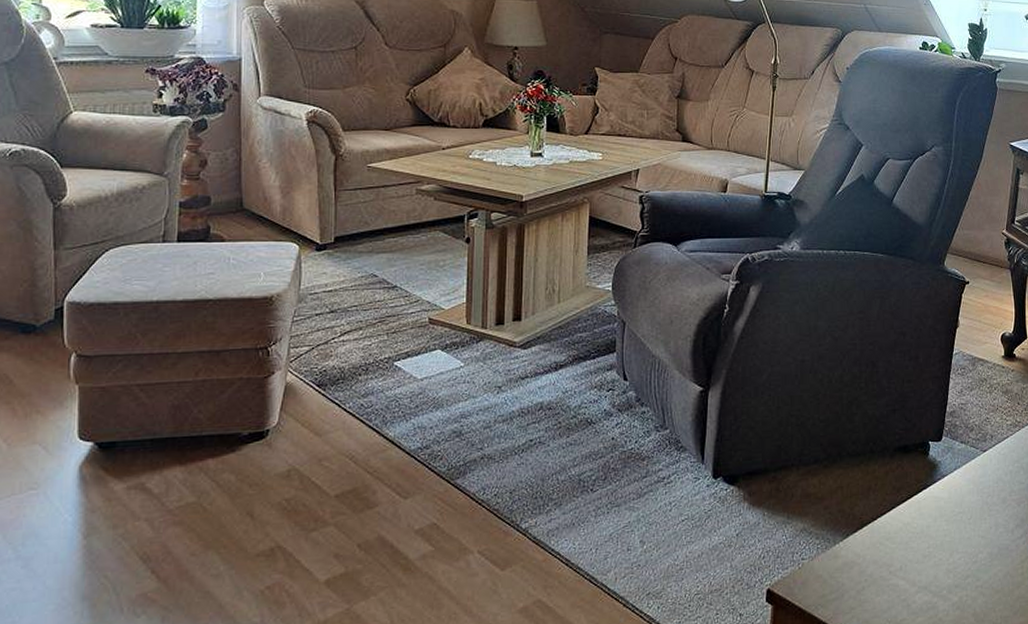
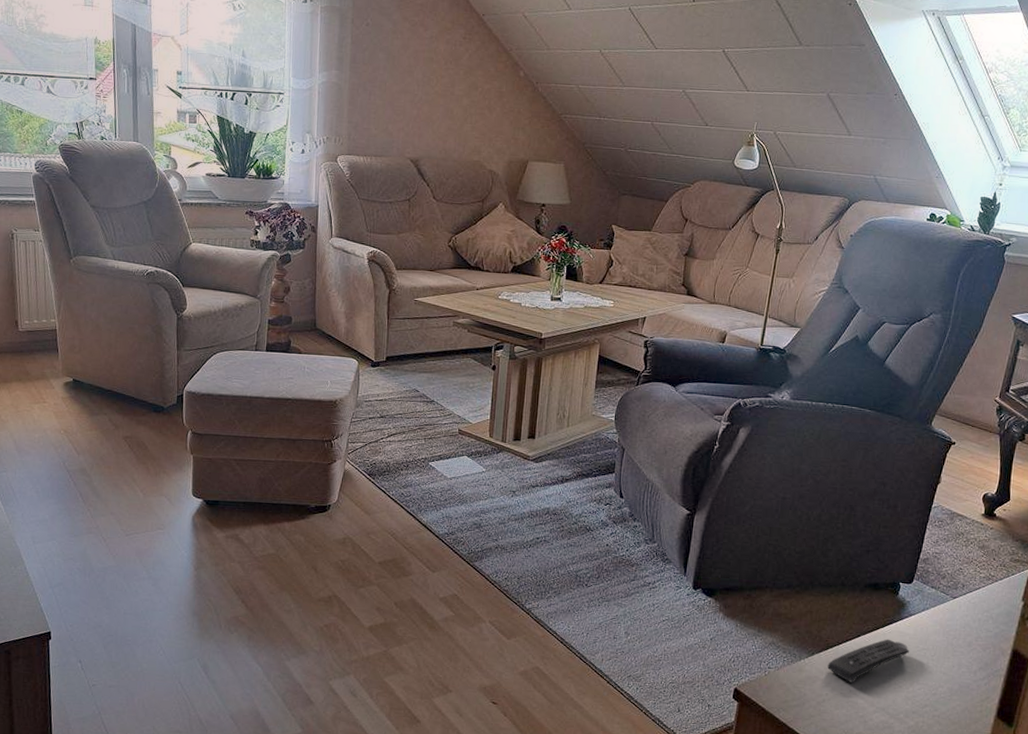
remote control: none [864,506,946,564] -> present [827,639,910,684]

